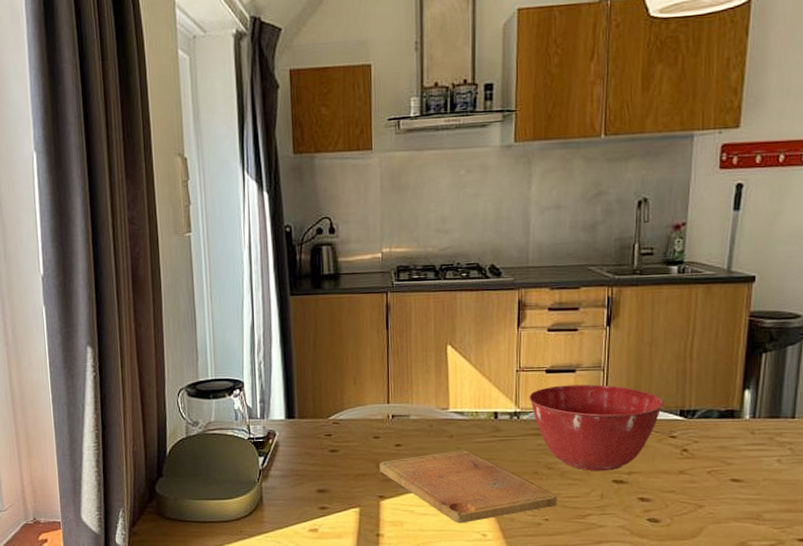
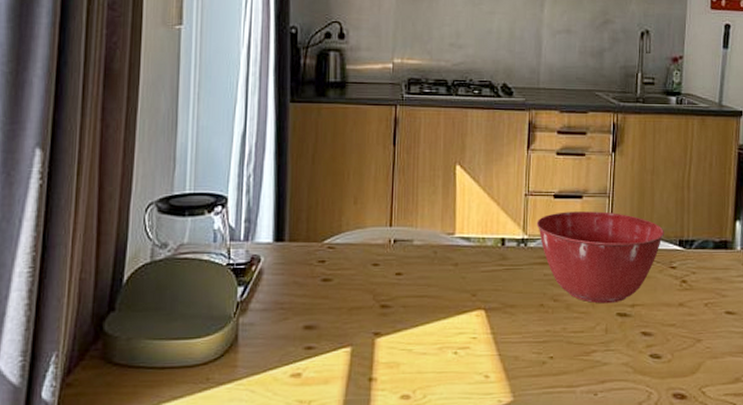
cutting board: present [379,450,557,524] -> none [377,280,562,364]

